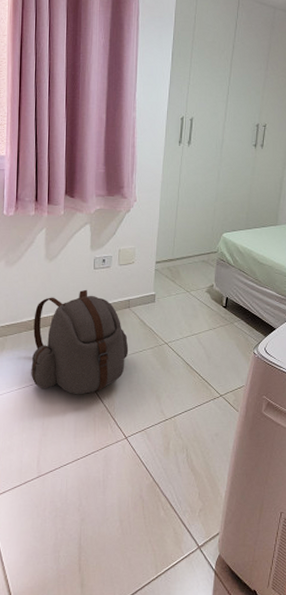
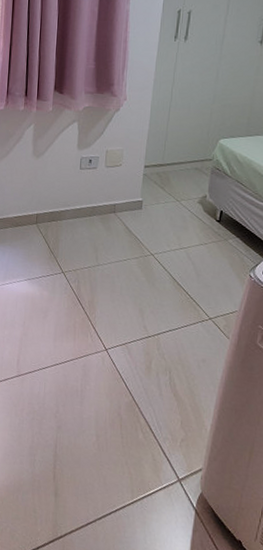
backpack: present [31,289,129,395] -> none [14,189,113,299]

